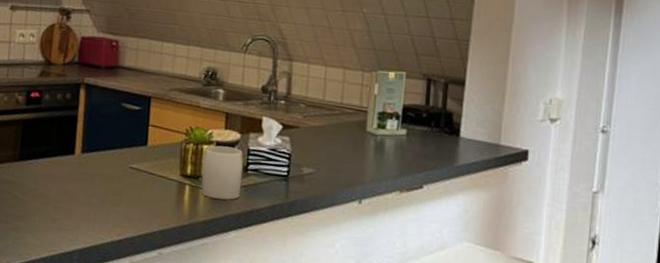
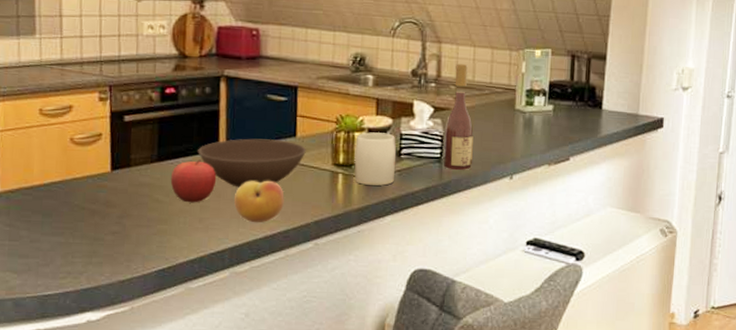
fruit: none [29,160,71,203] -> present [170,158,217,203]
bowl: none [55,144,156,191] -> present [198,138,306,188]
fruit: none [85,185,133,228] -> present [233,180,285,223]
wine bottle: none [290,82,322,191] -> present [444,64,474,170]

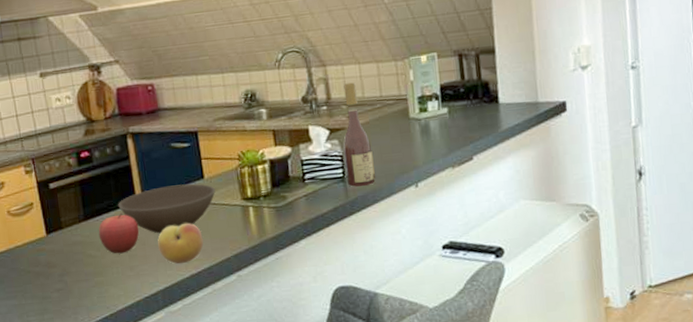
mug: present [354,132,397,186] -> none [259,161,303,214]

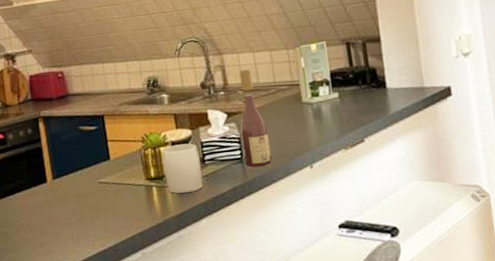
fruit: present [98,212,139,254] -> none [11,191,49,232]
bowl: present [118,183,215,234] -> none [30,164,121,212]
fruit: present [157,223,204,264] -> none [66,202,110,242]
mug: none [259,161,303,214] -> present [162,143,204,194]

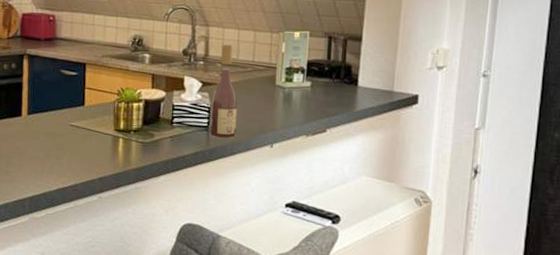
mug: present [162,143,204,194] -> none [132,103,169,150]

